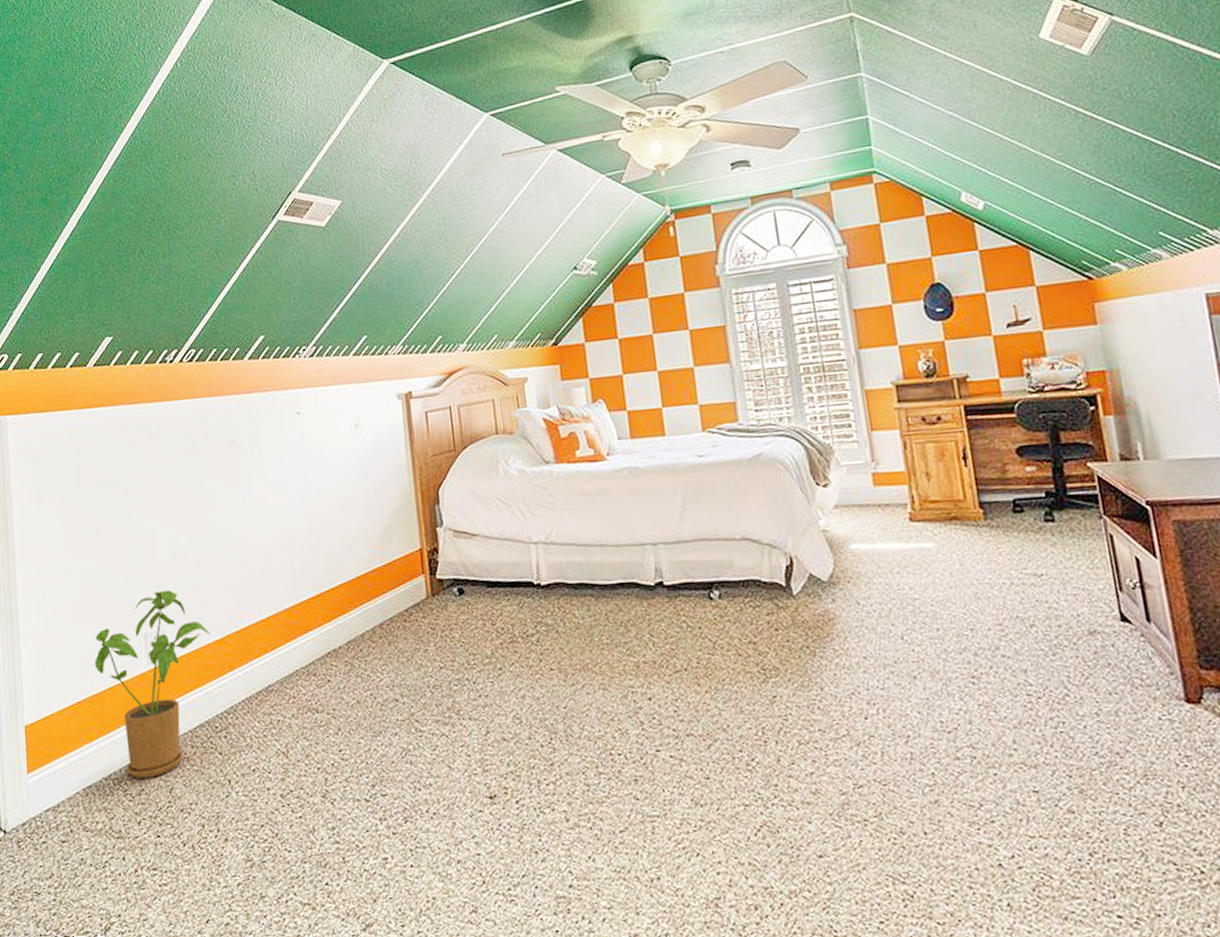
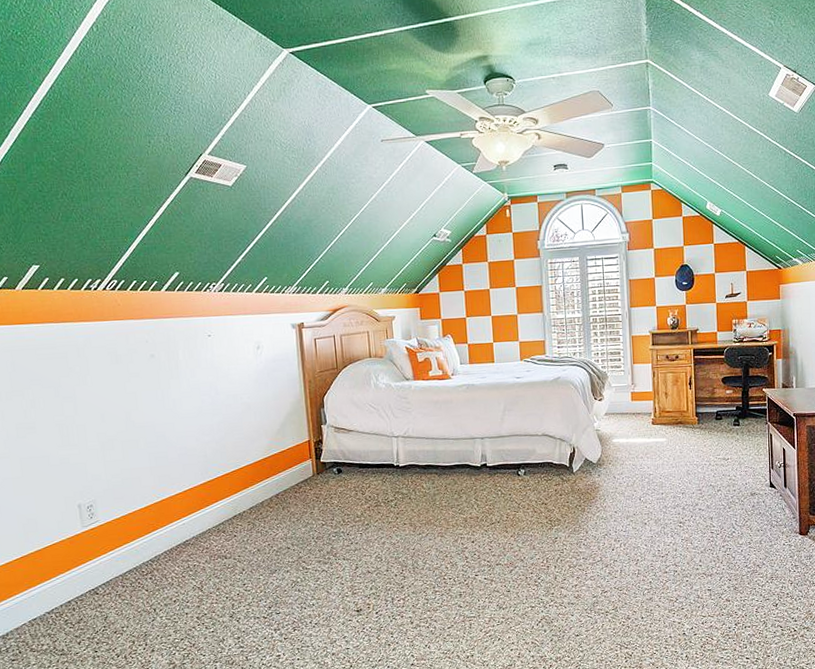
house plant: present [94,589,211,779] -> none [34,471,136,612]

